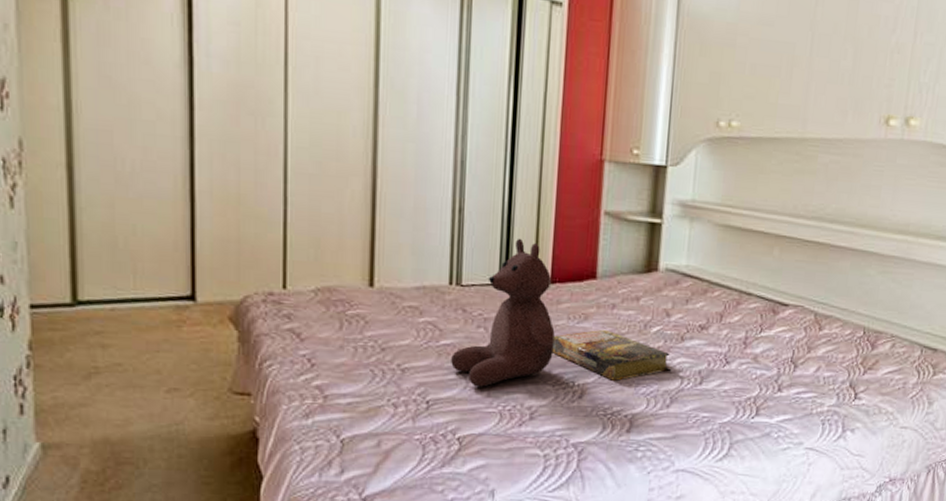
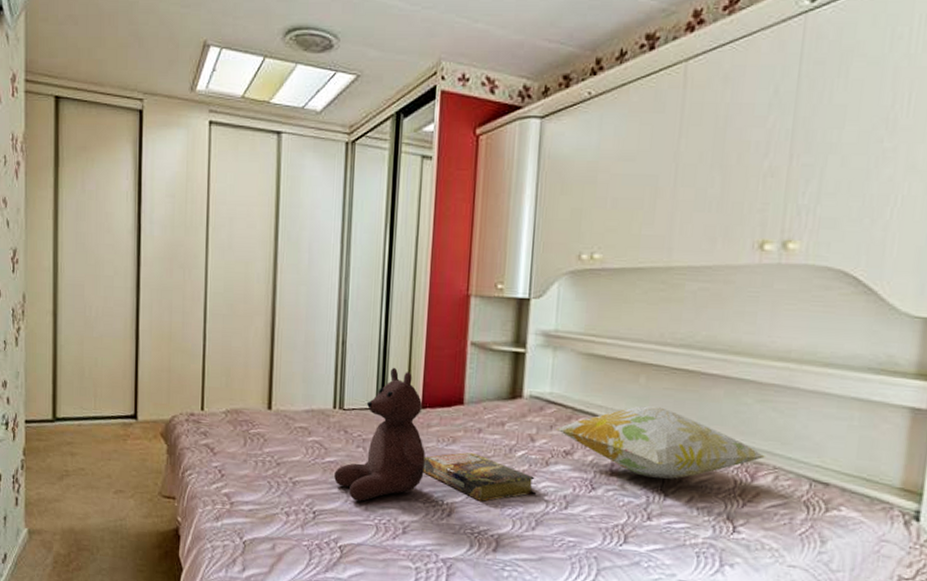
decorative pillow: none [692,278,886,351] -> present [556,406,767,479]

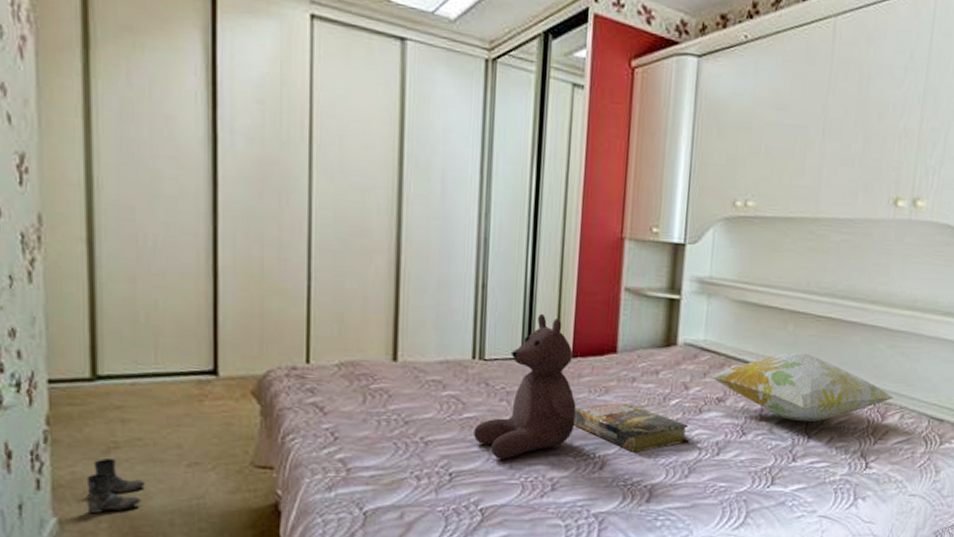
boots: none [47,483,85,528] -> present [86,459,145,514]

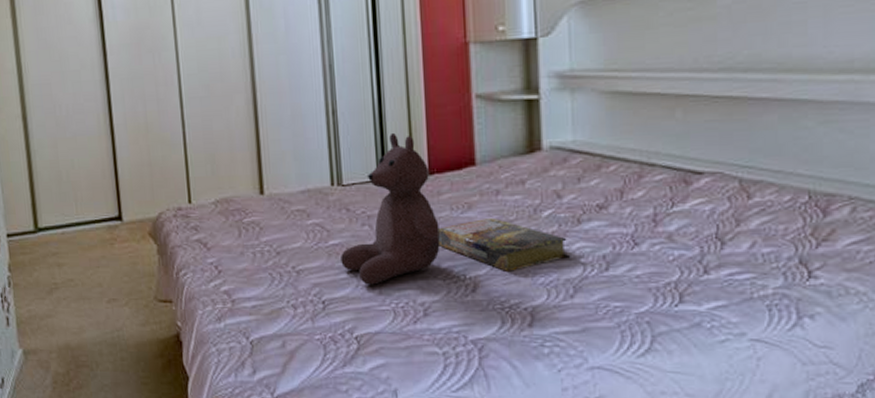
boots: present [86,459,145,514] -> none [38,298,79,346]
decorative pillow: present [710,352,895,422] -> none [585,143,839,226]

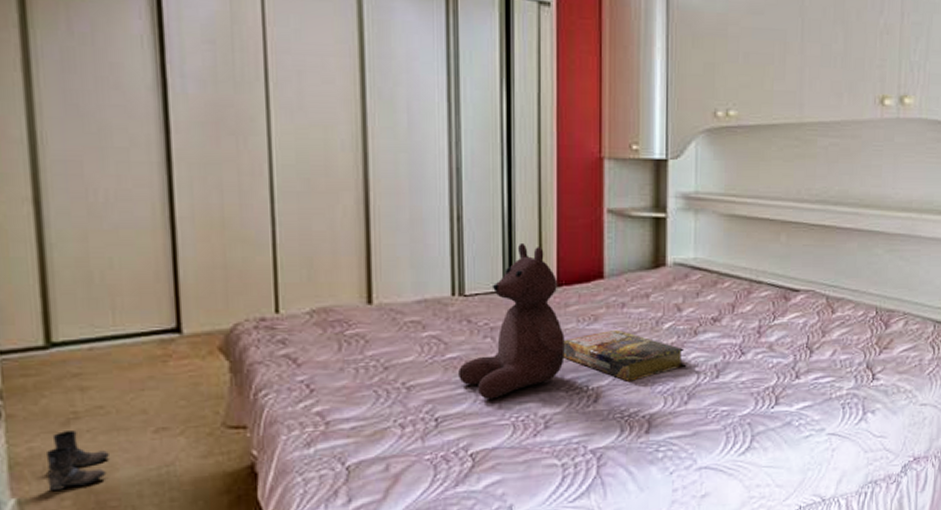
boots: none [38,298,79,346] -> present [45,430,109,492]

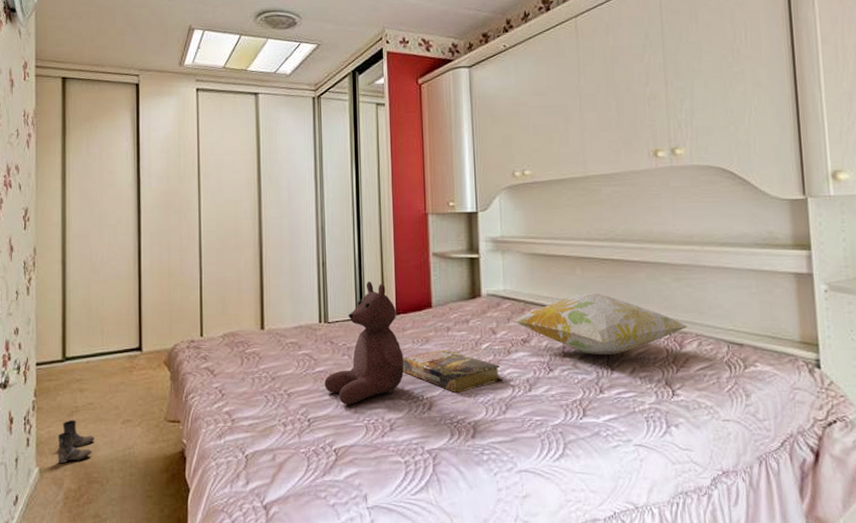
decorative pillow: none [703,264,897,337] -> present [513,293,689,356]

